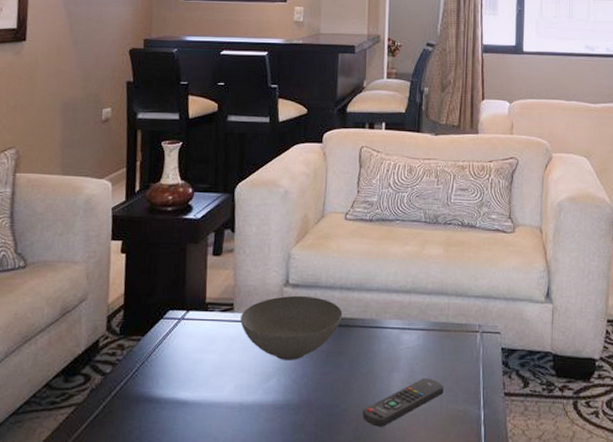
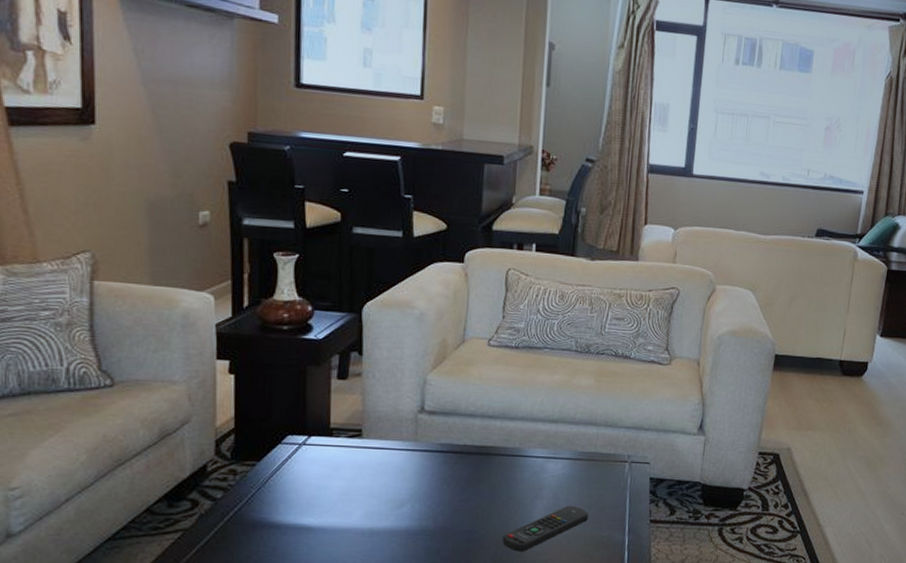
bowl: present [240,295,343,360] -> none [370,422,483,488]

